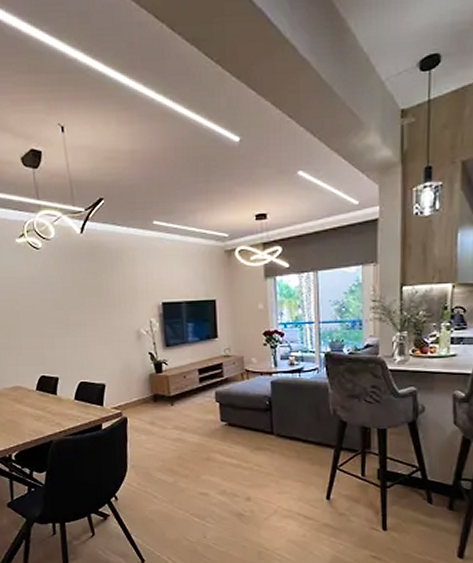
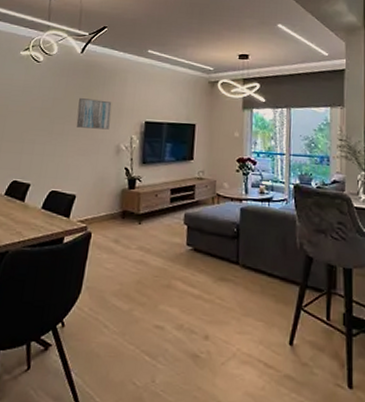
wall art: none [89,284,126,316] -> present [76,98,112,130]

